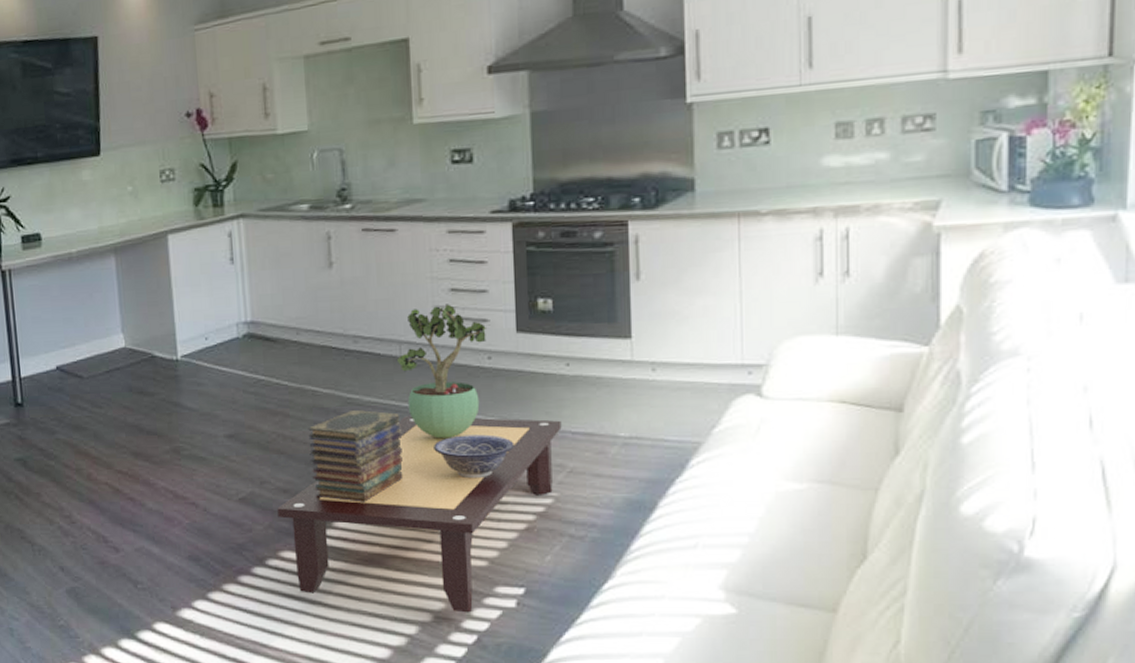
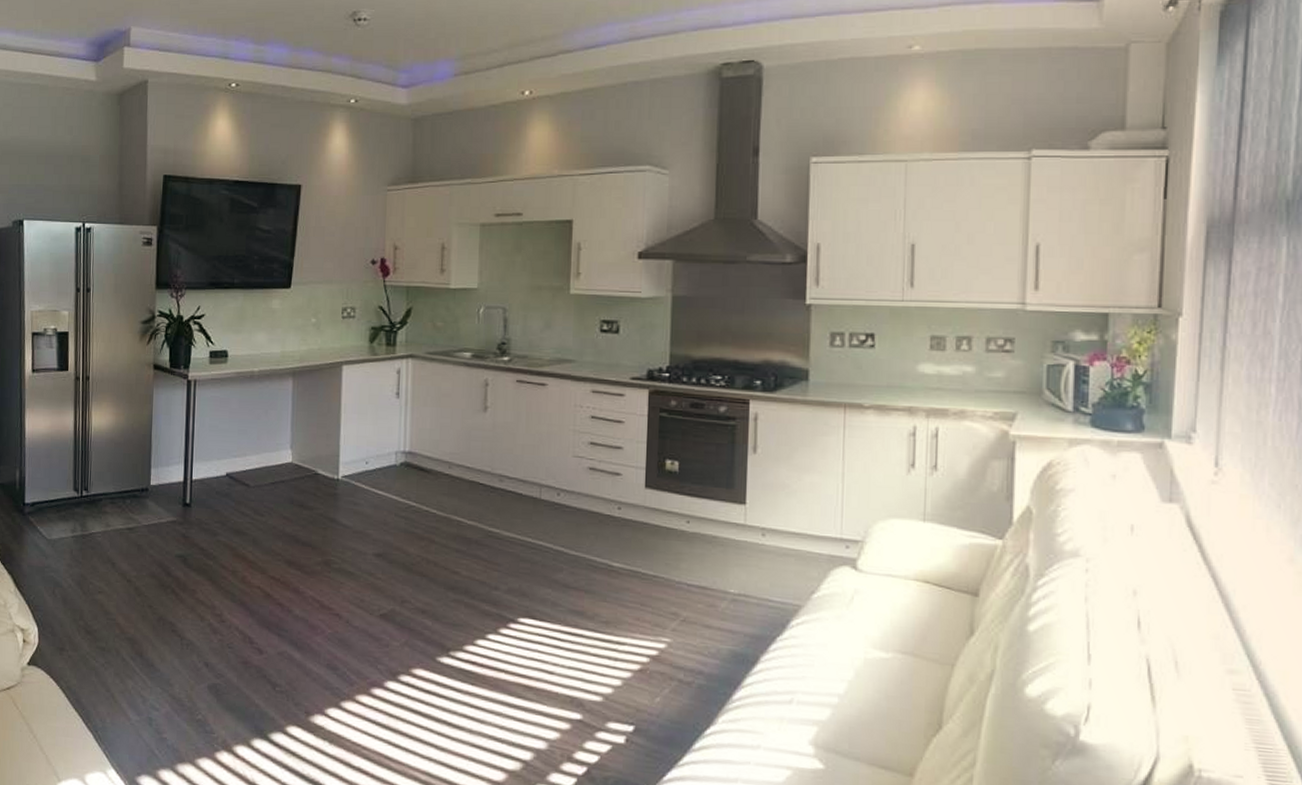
coffee table: present [277,416,562,613] -> none [414,553,679,745]
book stack: present [308,409,404,502] -> none [449,542,535,630]
potted plant: present [396,304,486,439] -> none [536,455,618,578]
decorative bowl: present [434,434,515,479] -> none [562,576,635,619]

